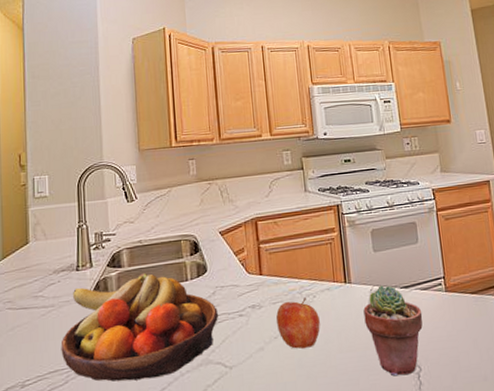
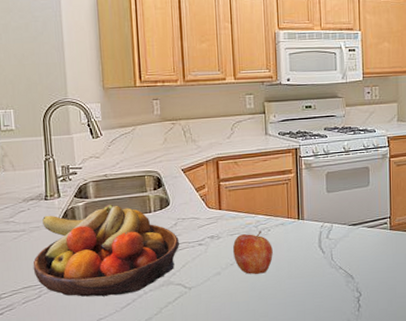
potted succulent: present [363,285,423,377] -> none [313,223,367,300]

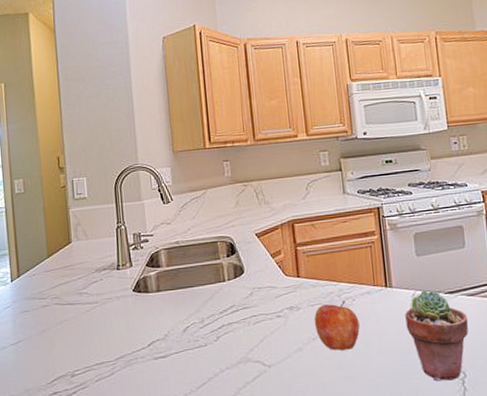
fruit bowl: present [32,204,180,297] -> none [105,273,257,375]
potted succulent: none [313,223,367,300] -> present [405,290,469,381]

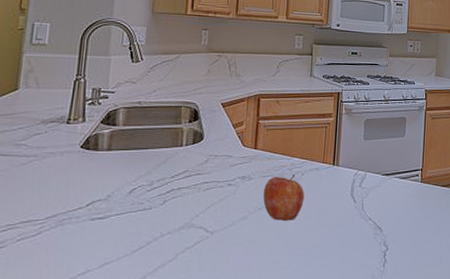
potted succulent: present [405,290,469,381] -> none [345,171,398,253]

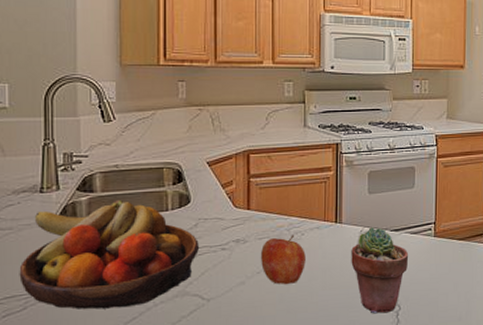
fruit bowl: none [38,133,209,237] -> present [19,199,200,310]
potted succulent: none [345,171,398,253] -> present [351,227,409,314]

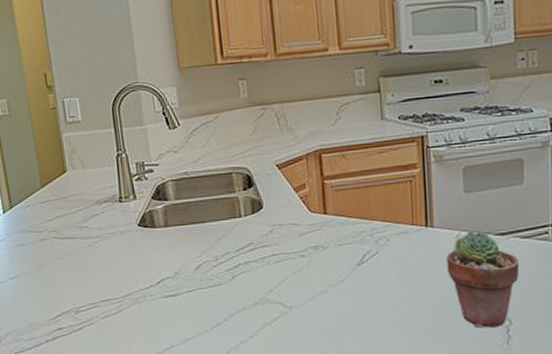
fruit bowl: present [19,199,200,310] -> none [110,207,277,314]
apple: present [261,235,306,285] -> none [342,241,394,295]

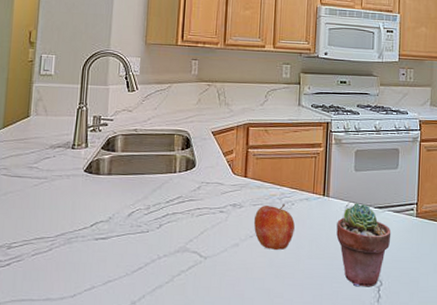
apple: none [342,241,394,295] -> present [254,204,295,251]

